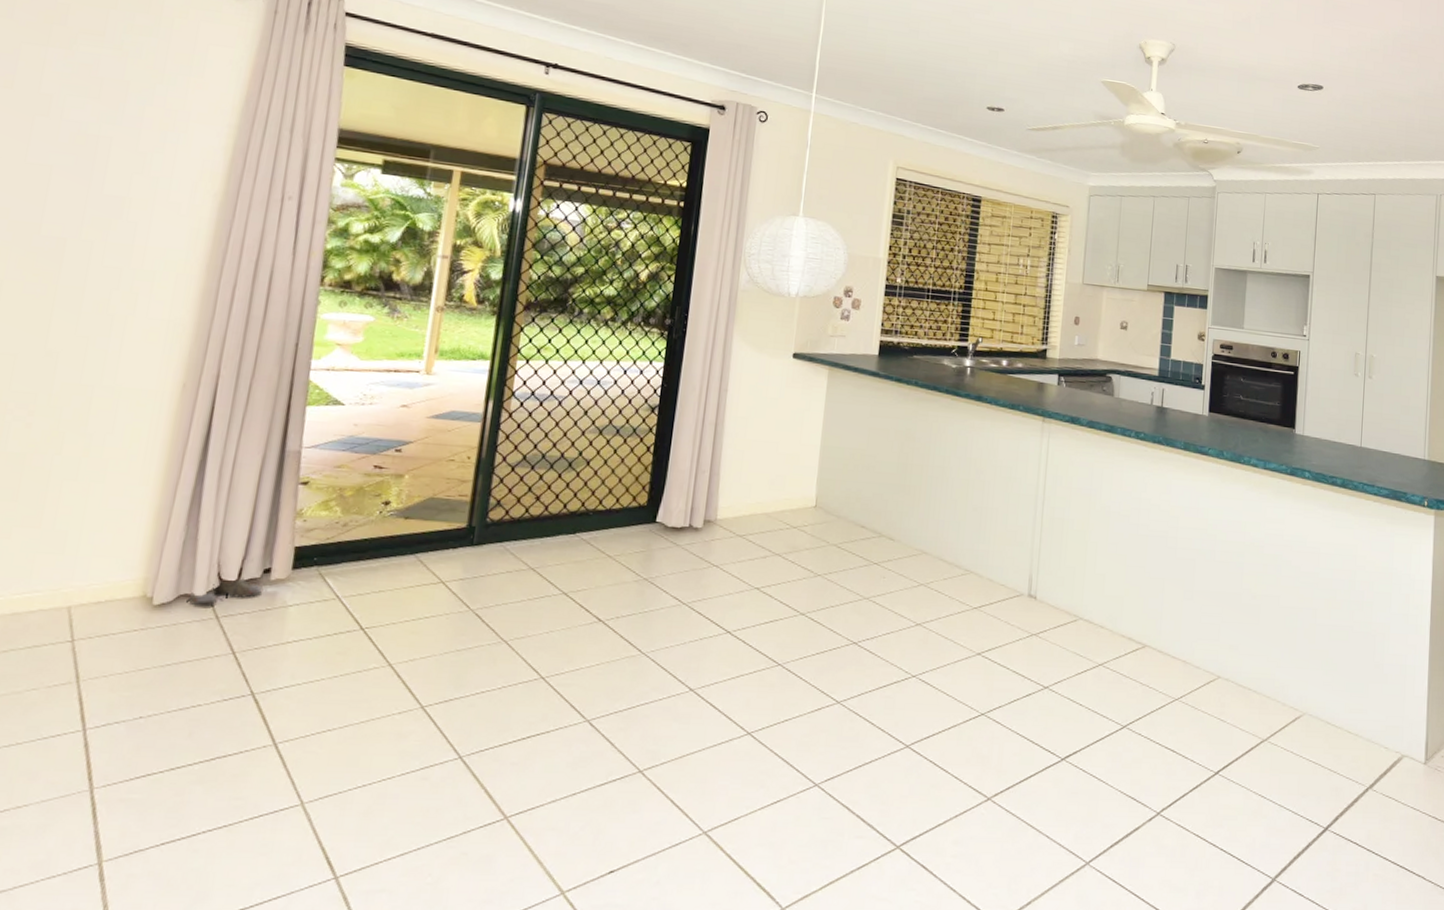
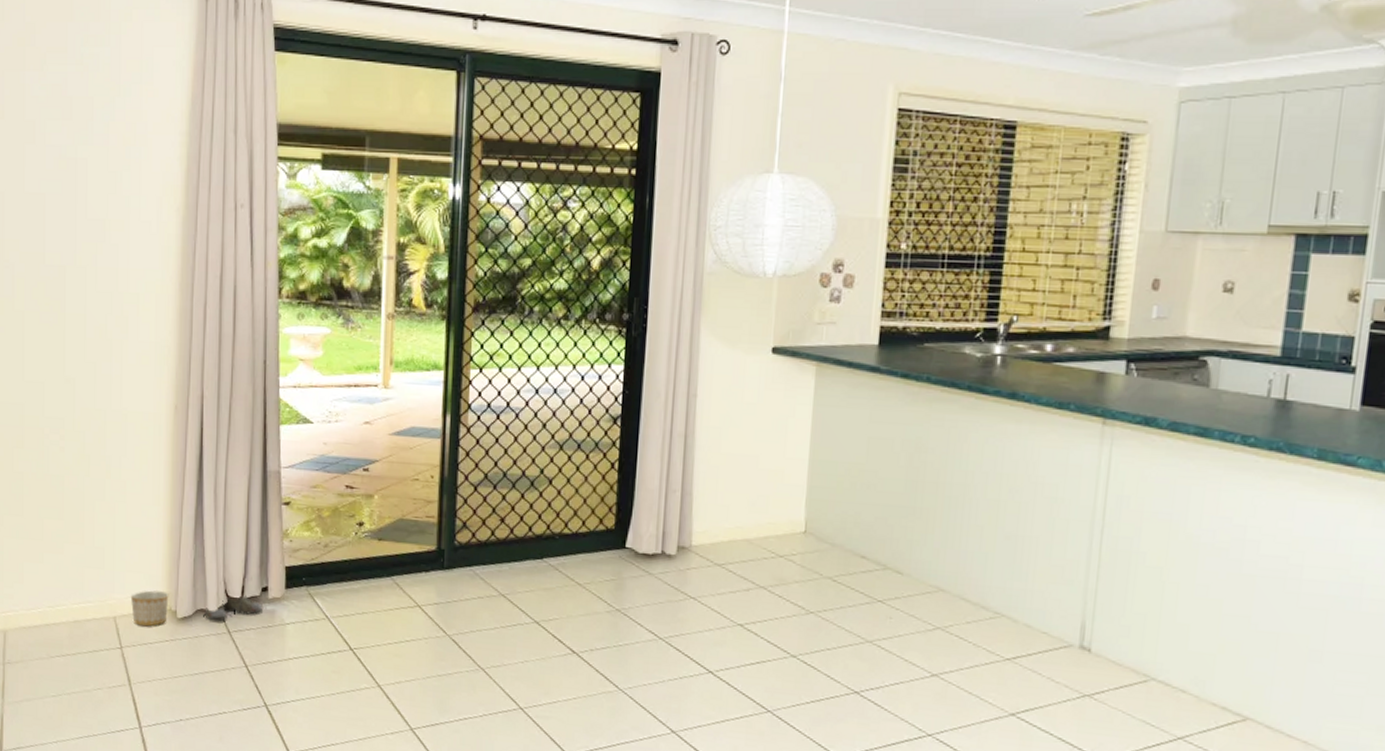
planter: none [93,576,146,616] -> present [130,590,169,627]

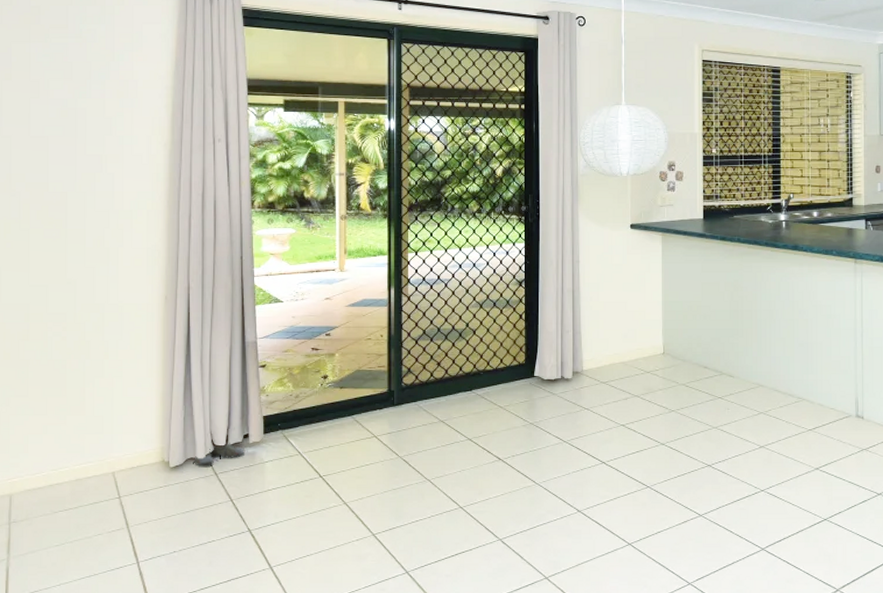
planter: present [130,590,169,627] -> none [127,447,162,477]

